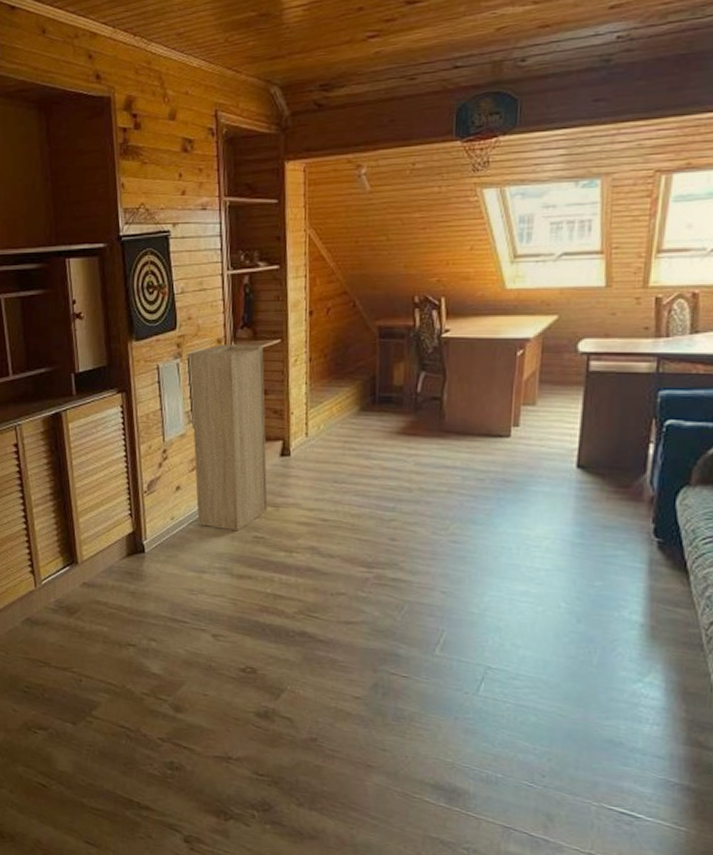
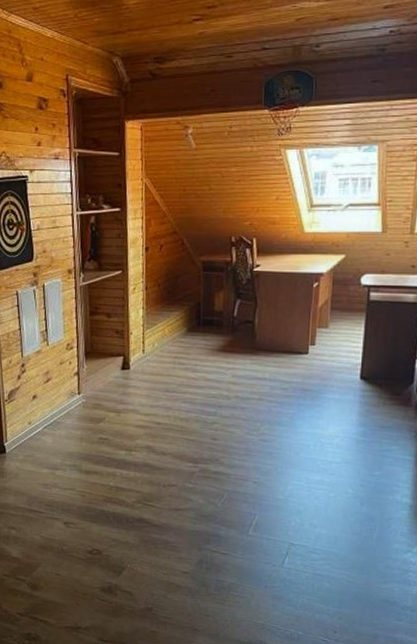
storage cabinet: present [187,345,268,532] -> none [42,274,111,434]

